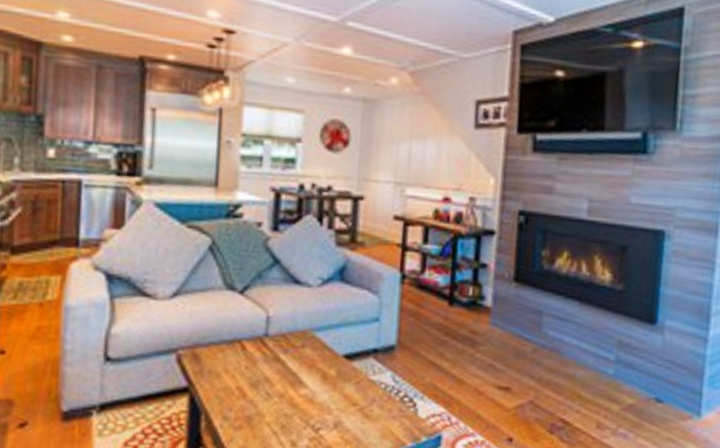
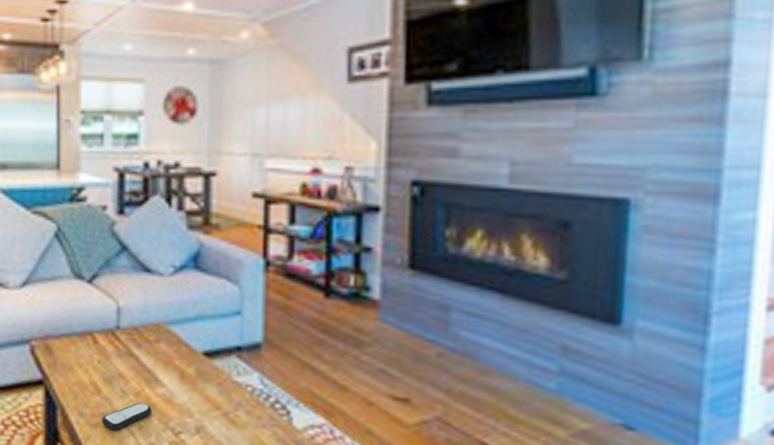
remote control: none [246,403,294,432] -> present [102,402,151,431]

